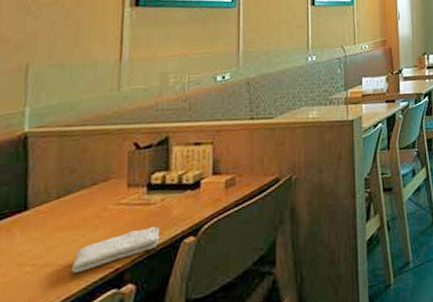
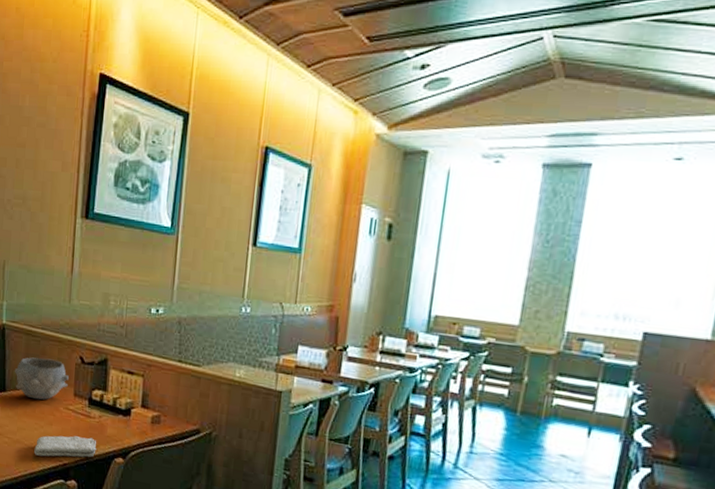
bowl: none [41,154,120,207] -> present [14,357,69,400]

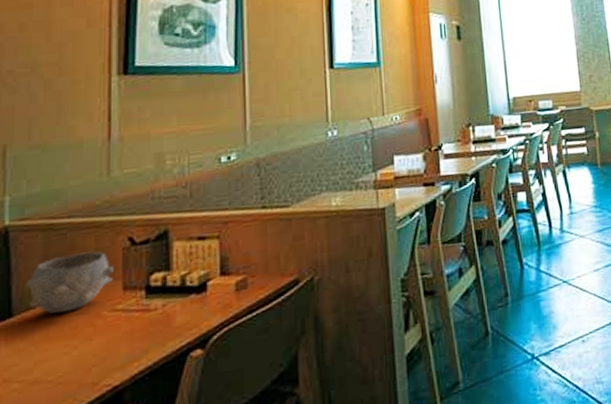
washcloth: present [34,435,97,458] -> none [64,336,163,391]

